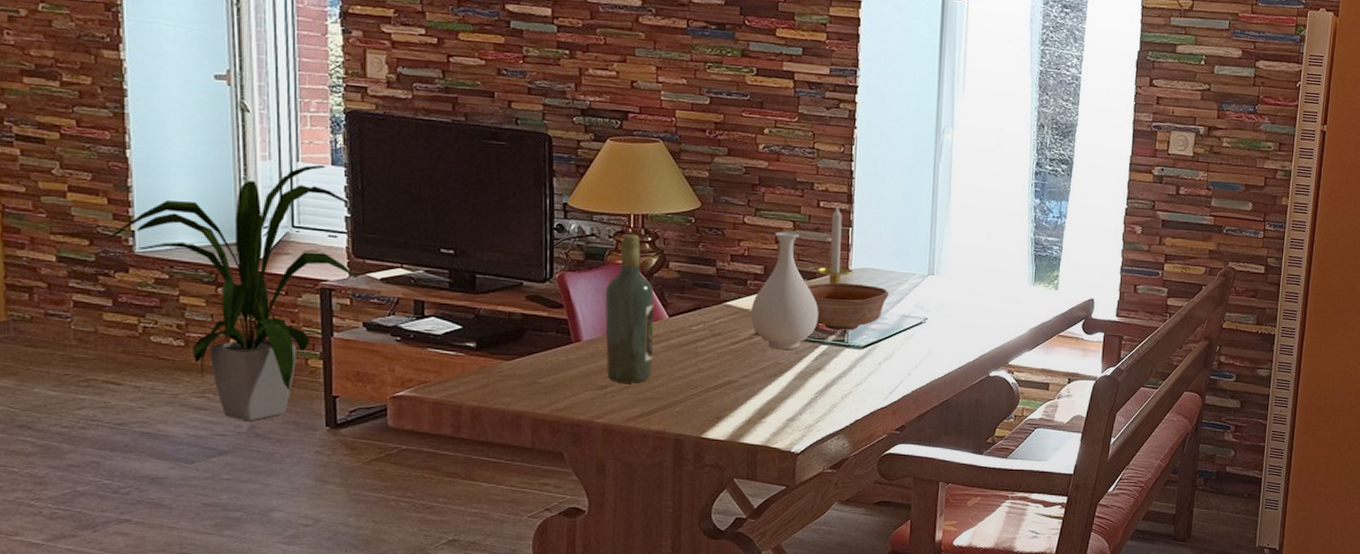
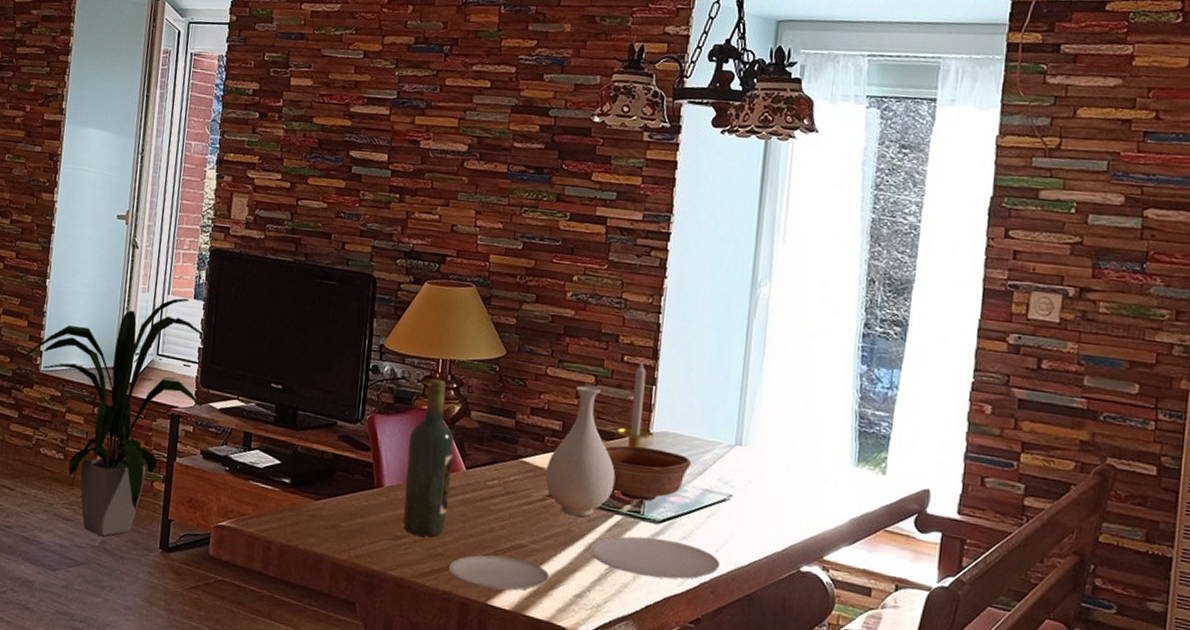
plate: none [659,393,762,424] -> present [448,555,550,591]
plate: none [799,361,920,396] -> present [589,536,721,579]

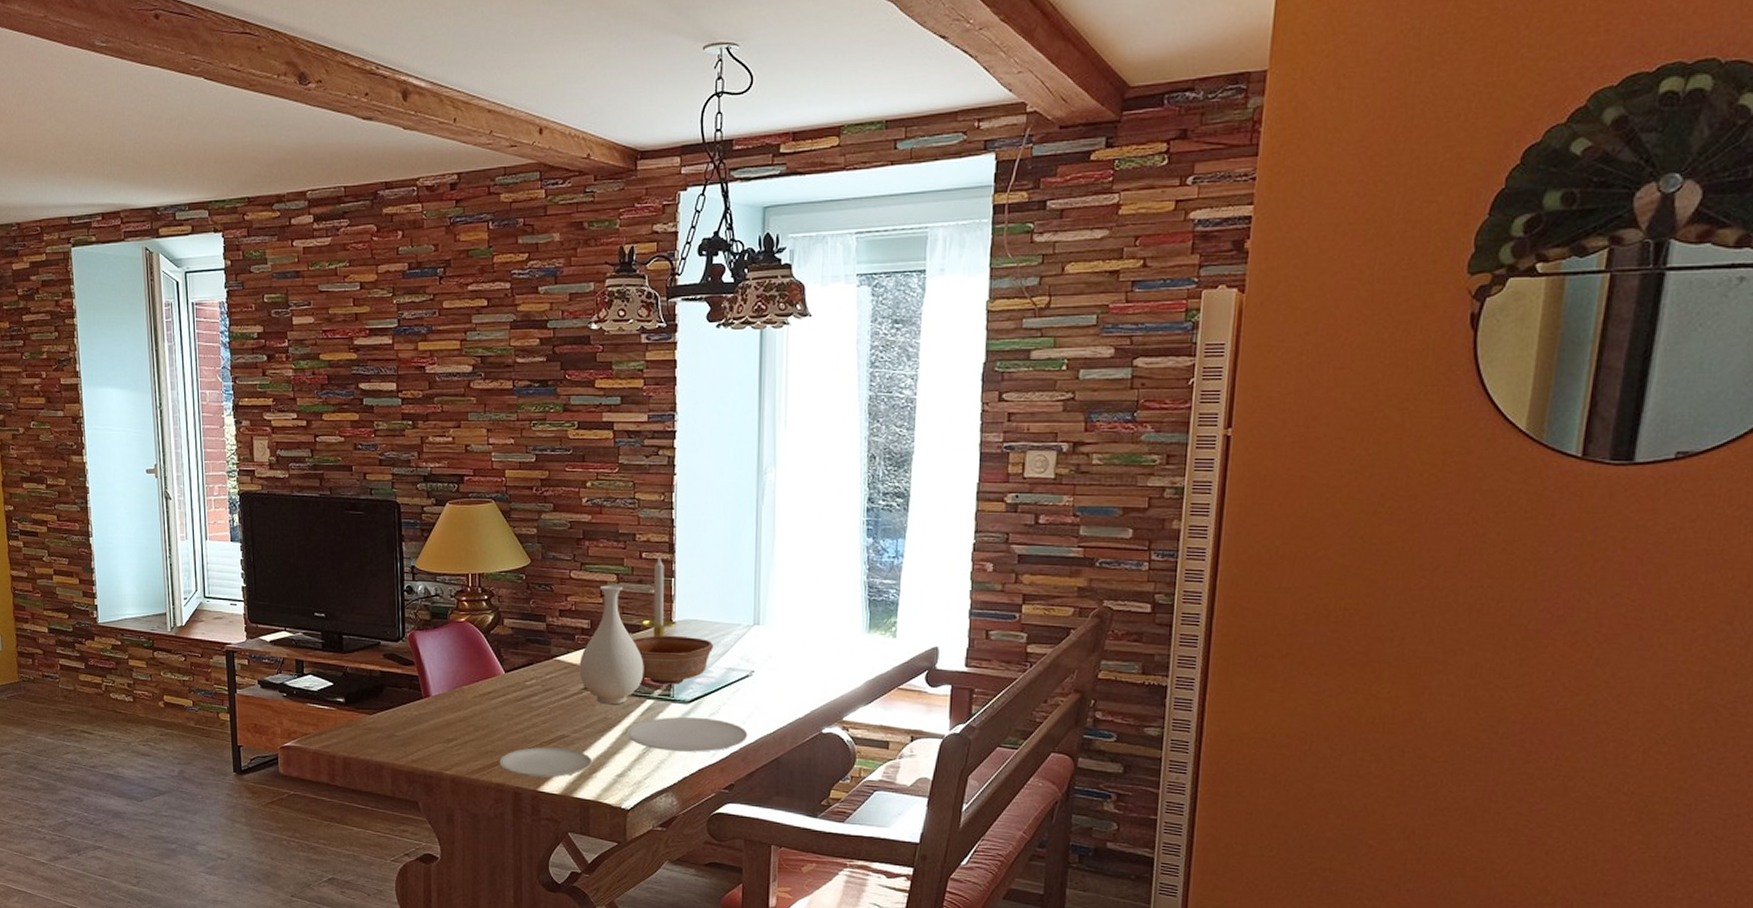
house plant: present [23,298,204,537] -> none [80,541,253,767]
wine bottle: present [403,378,455,537] -> none [449,592,492,737]

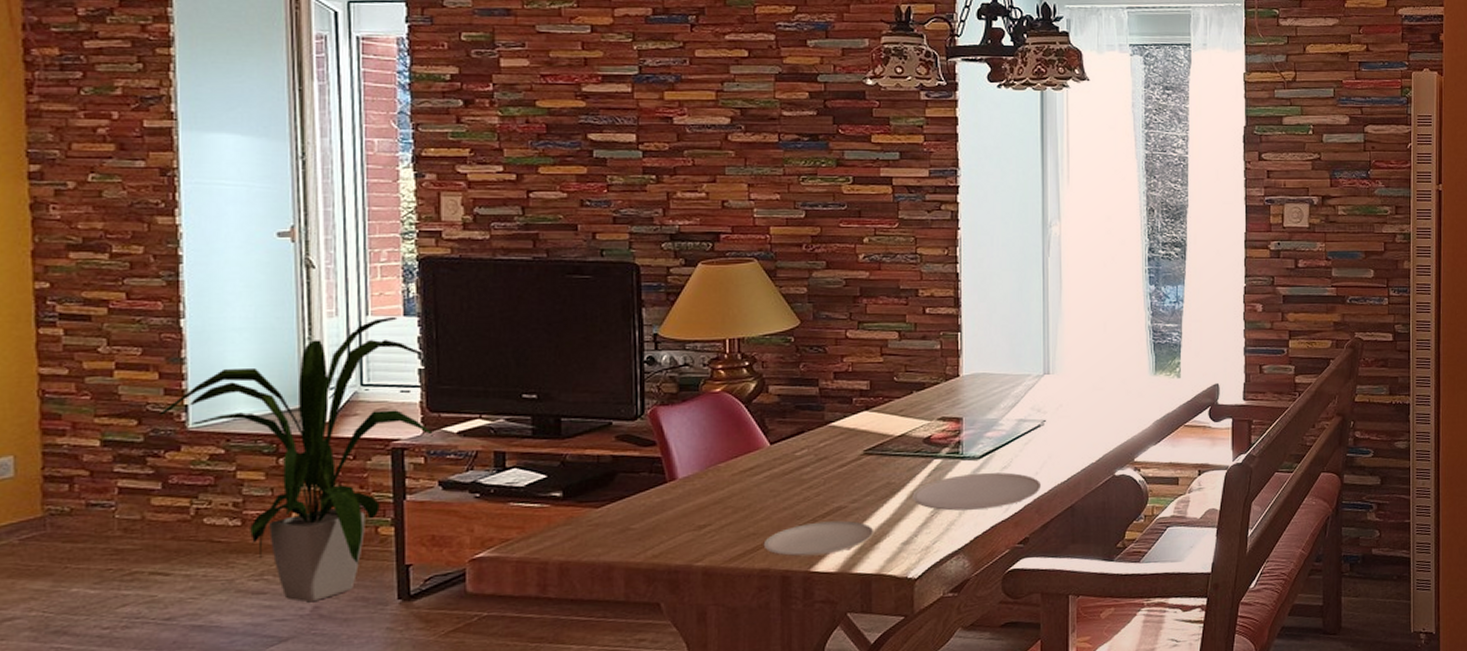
house plant: none [80,541,253,767] -> present [158,316,433,603]
vase: present [579,585,644,705] -> none [857,343,930,469]
bowl: present [632,635,714,685] -> none [917,390,1004,442]
candle: present [641,554,677,637] -> none [926,309,965,394]

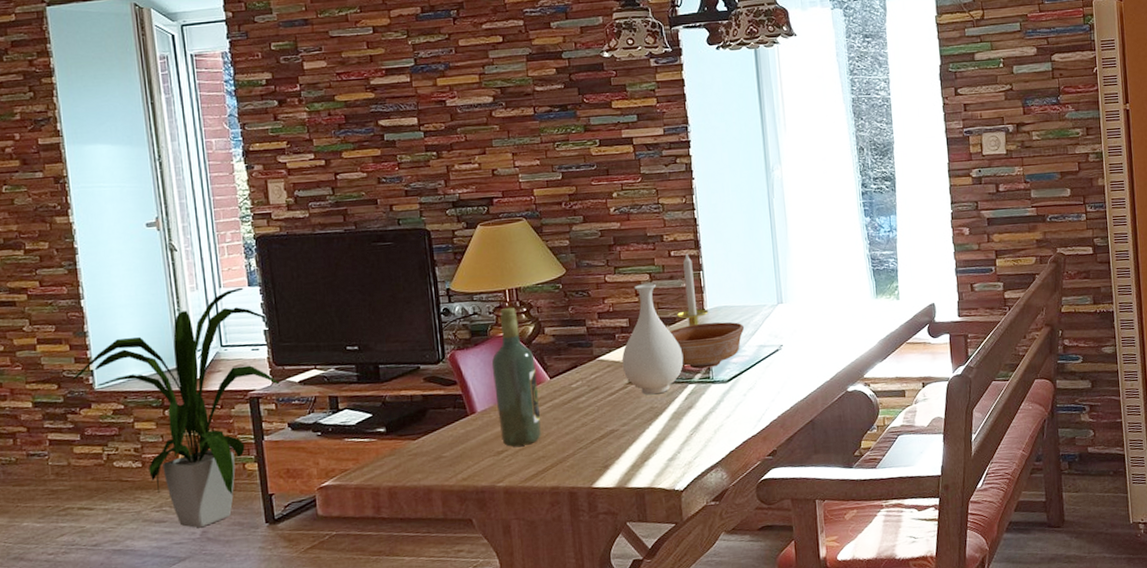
wine bottle: none [700,359,754,521] -> present [491,307,541,447]
plate: present [763,520,874,557] -> none [552,442,644,476]
vase: none [857,343,930,469] -> present [621,283,684,395]
plate: present [912,472,1042,511] -> none [673,393,784,430]
bowl: none [917,390,1004,442] -> present [670,322,745,369]
candle: none [926,309,965,394] -> present [676,251,709,327]

